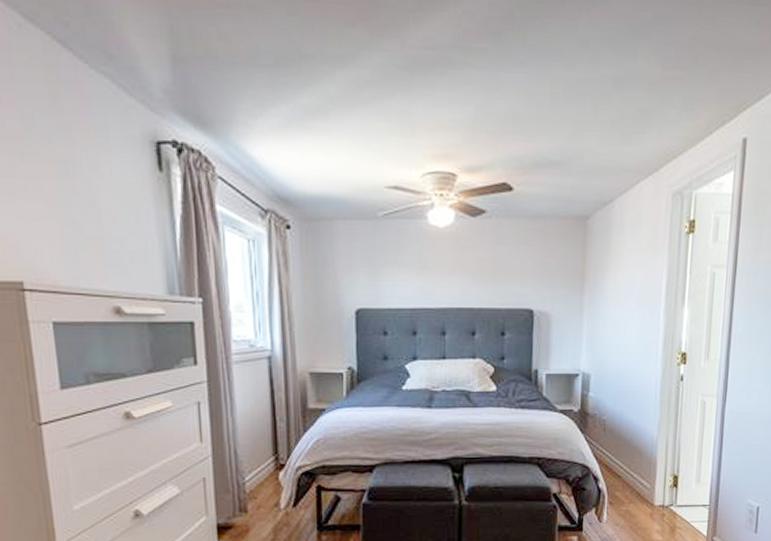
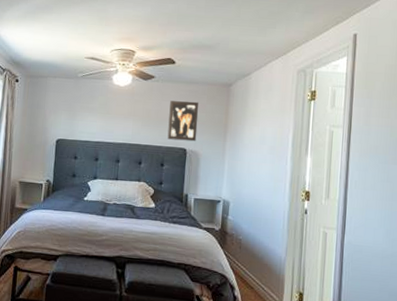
wall art: none [507,243,547,299] -> present [167,101,199,142]

